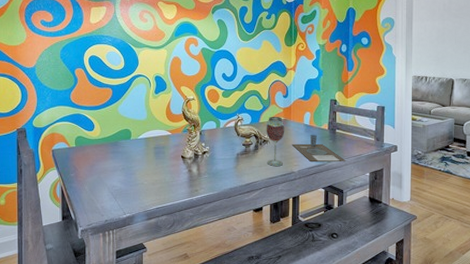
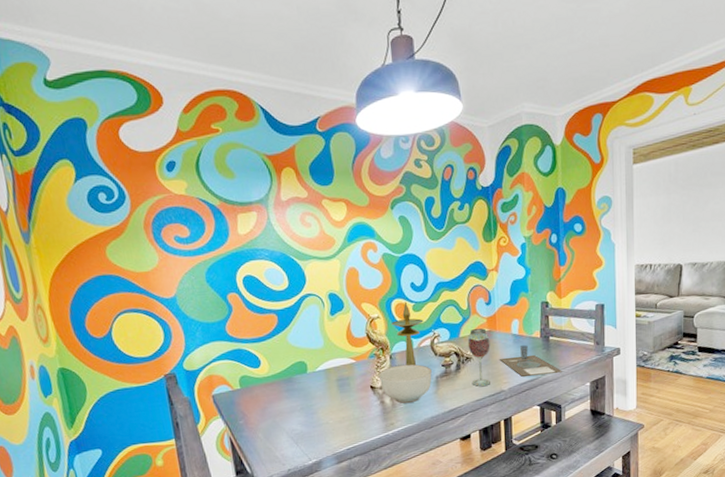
bowl: none [189,141,234,174] -> present [378,364,432,404]
candlestick: none [204,88,230,143] -> present [391,301,424,366]

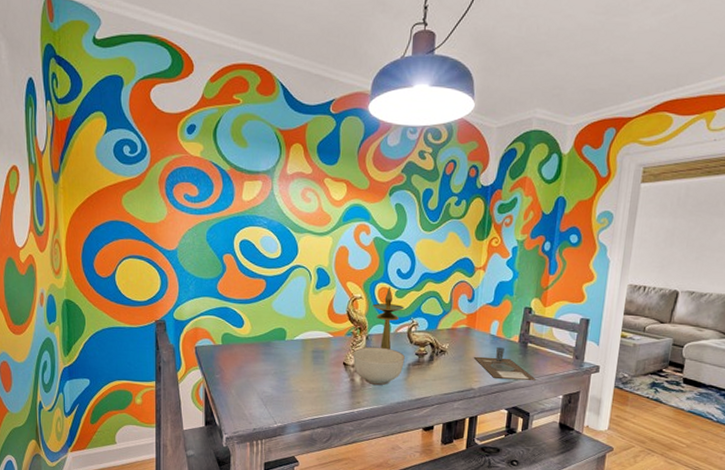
wineglass: present [467,328,490,387] -> none [442,322,467,382]

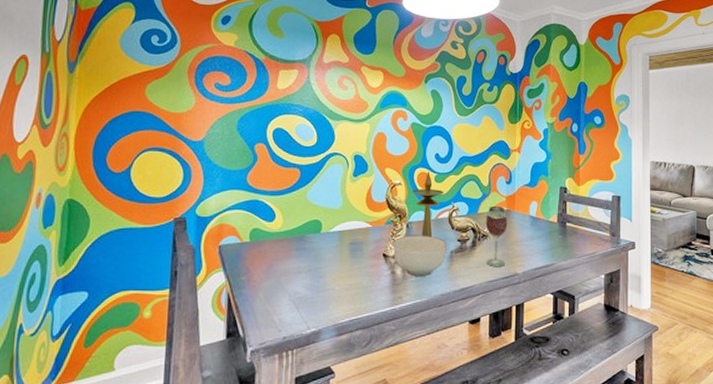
wineglass: none [442,322,467,382] -> present [485,205,508,268]
place setting: present [474,346,537,380] -> none [516,228,578,261]

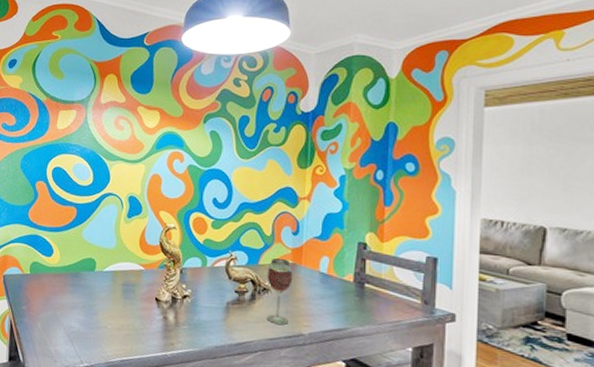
bowl: present [392,235,447,276] -> none [165,281,223,325]
candlestick: present [412,171,444,238] -> none [187,216,221,286]

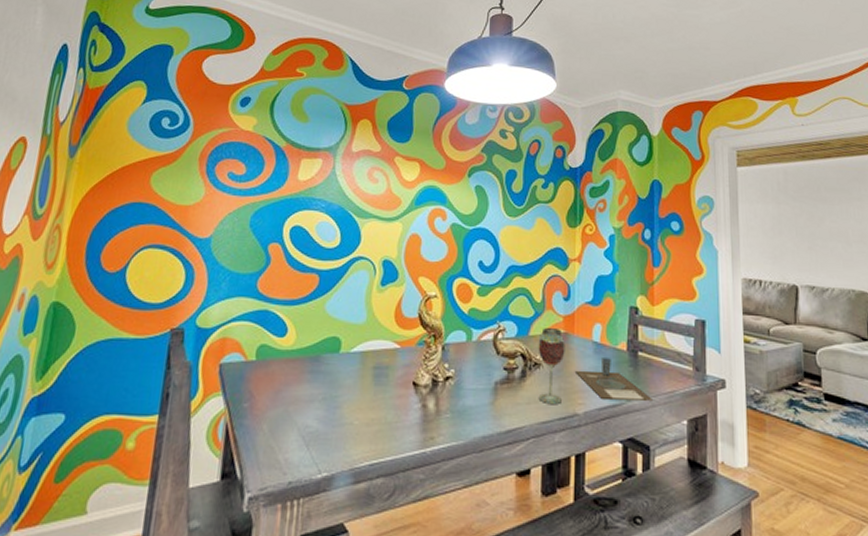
place setting: none [302,286,379,328] -> present [576,356,654,401]

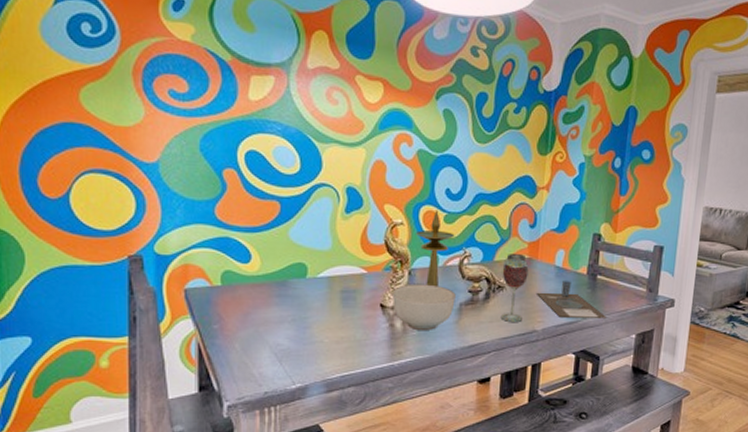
bowl: none [424,359,491,412] -> present [391,283,456,330]
candlestick: none [450,282,488,364] -> present [416,209,455,287]

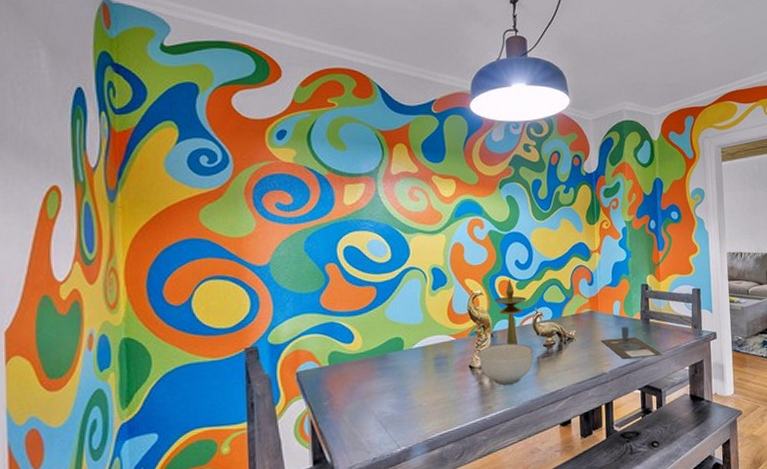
wineglass: present [500,252,529,323] -> none [570,308,592,369]

